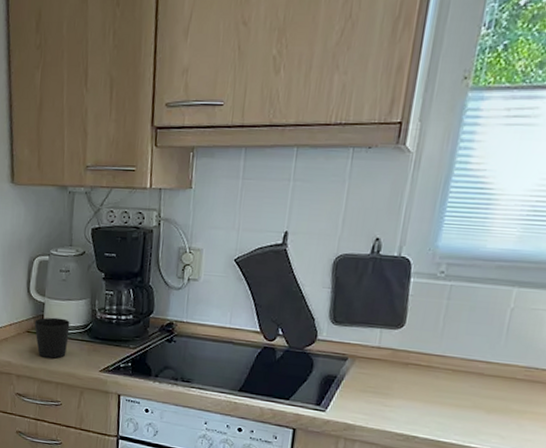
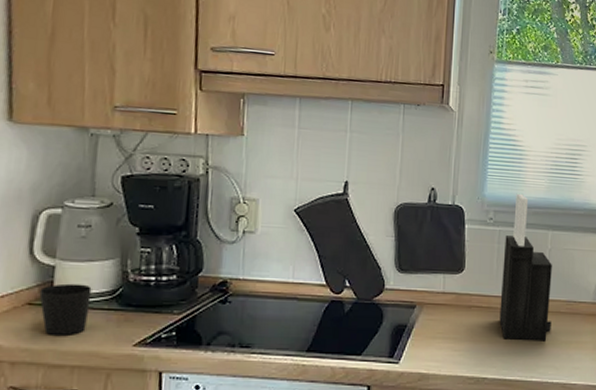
knife block: none [439,244,513,408] -> present [499,193,552,341]

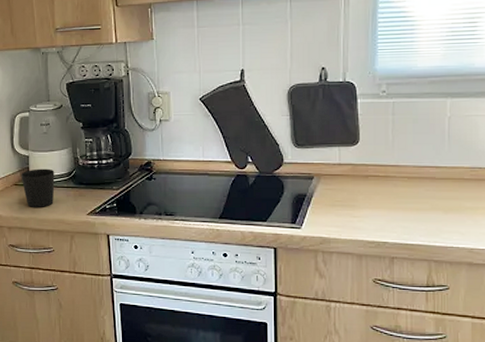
knife block: present [499,193,552,341] -> none [397,64,454,208]

